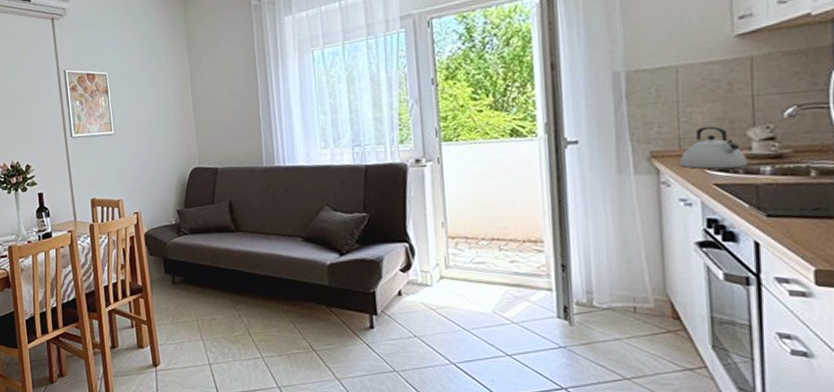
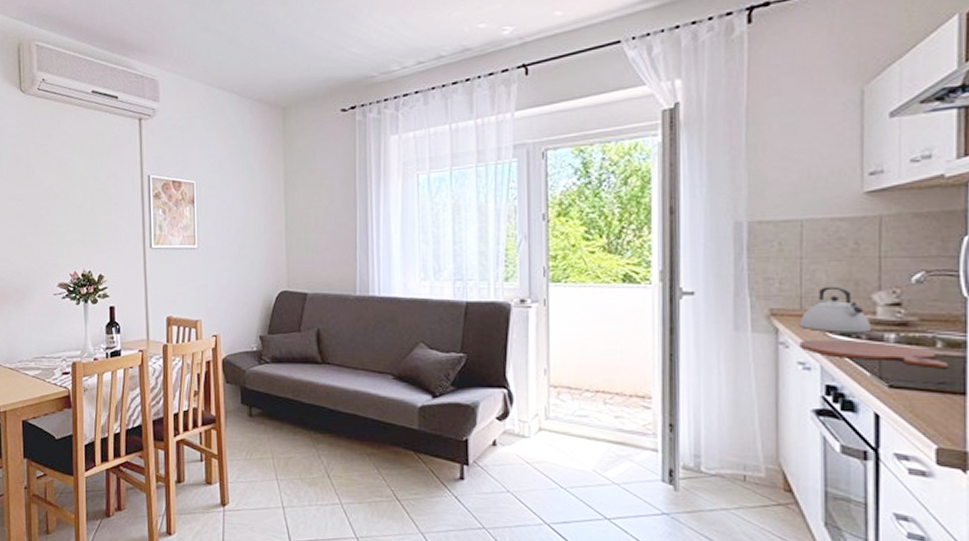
cutting board: none [680,175,824,197] -> present [799,340,949,369]

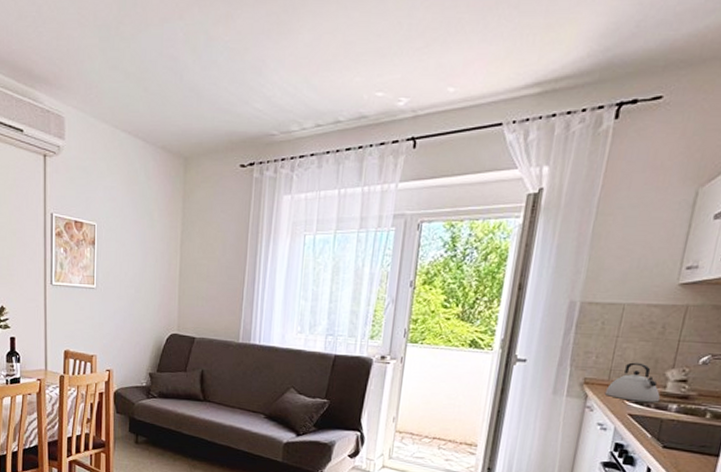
cutting board: present [799,340,949,369] -> none [601,406,712,436]

